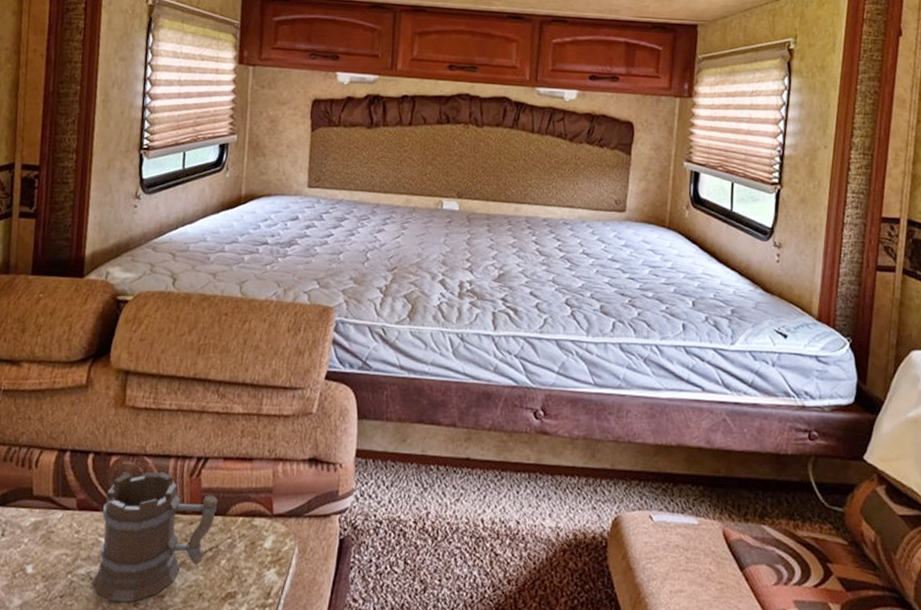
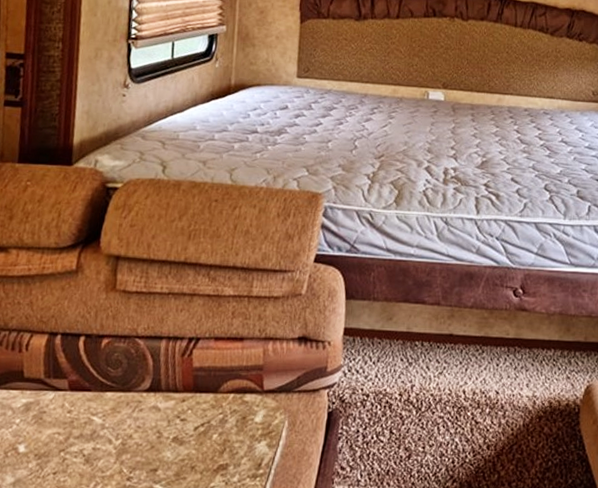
mug: present [93,471,218,602] -> none [86,352,210,477]

